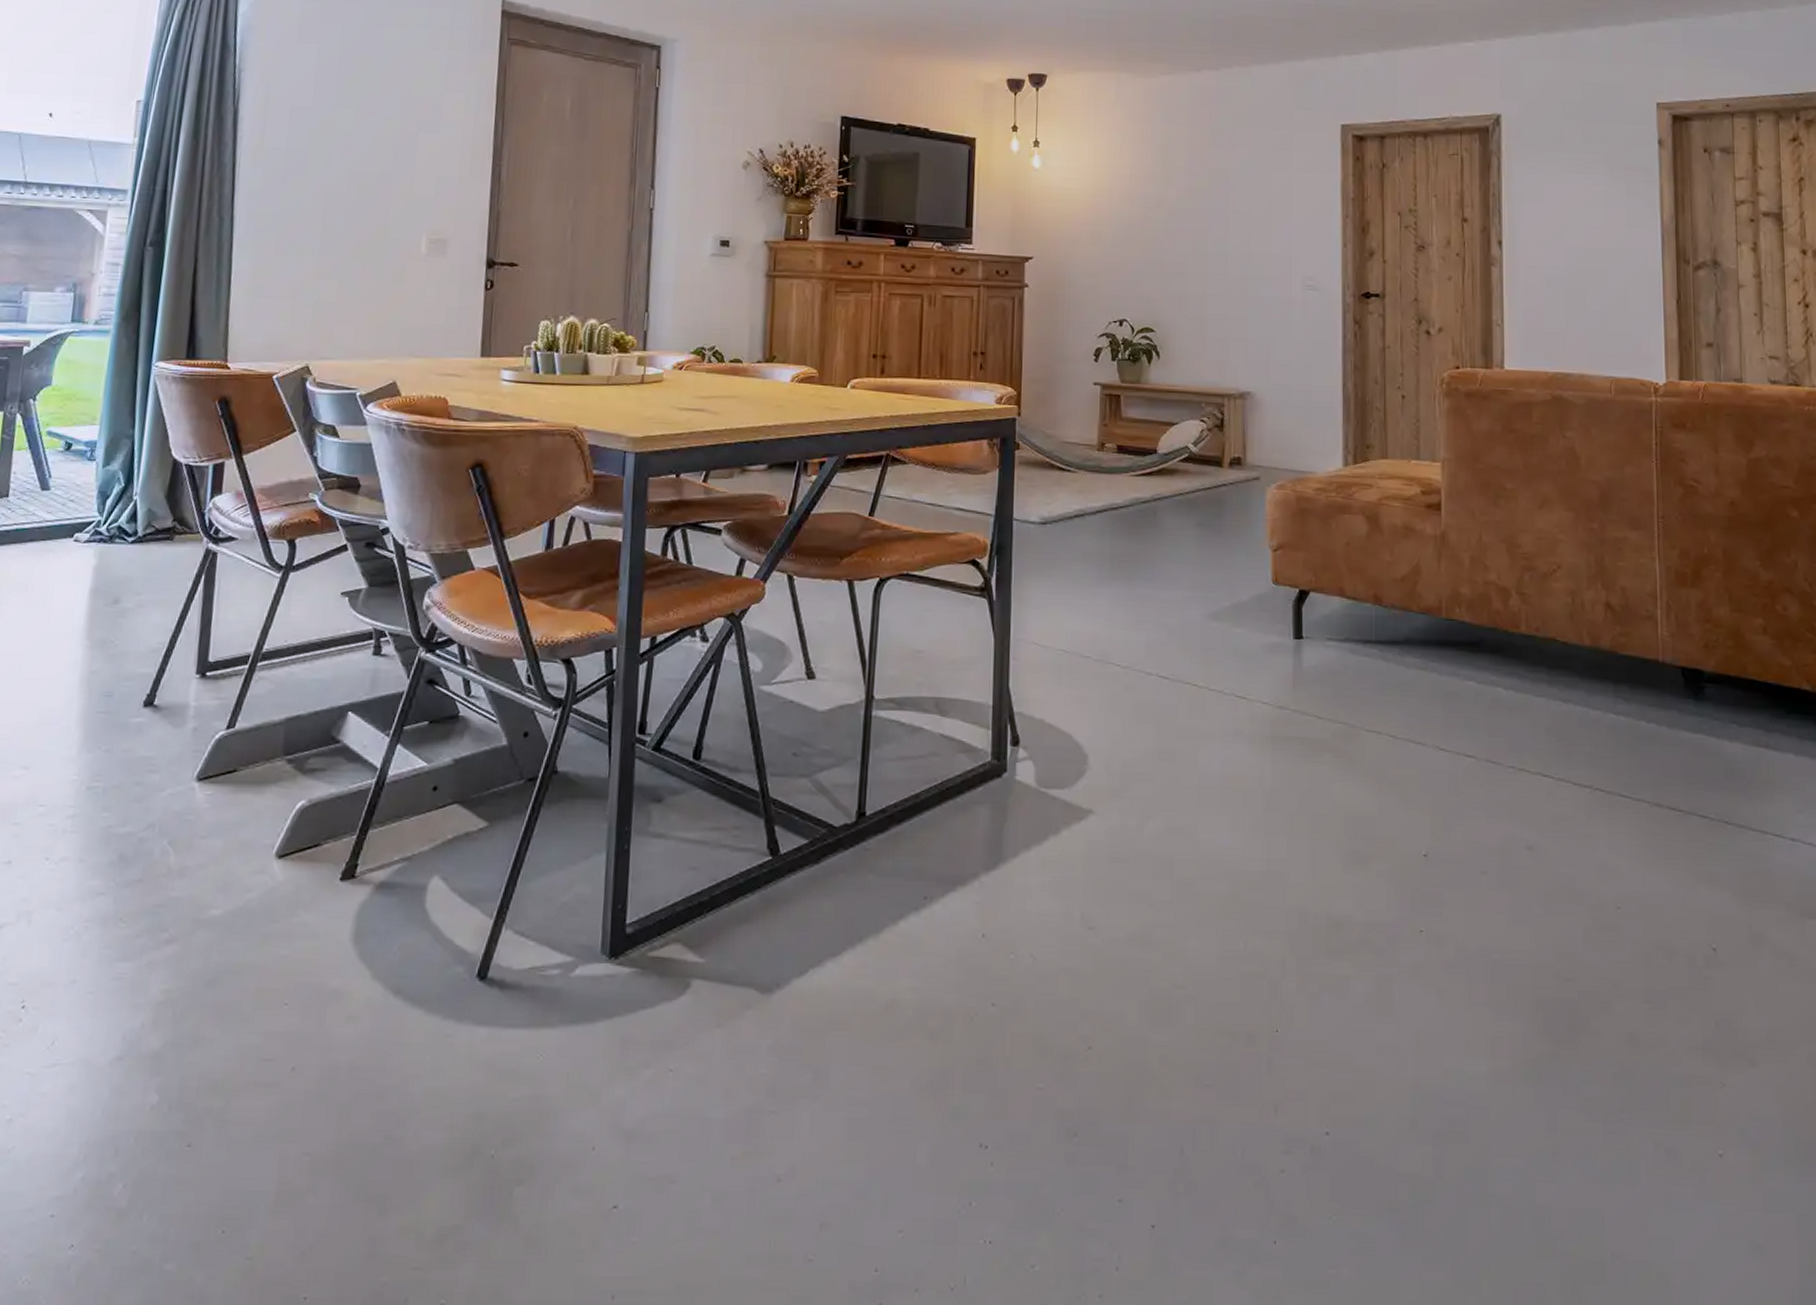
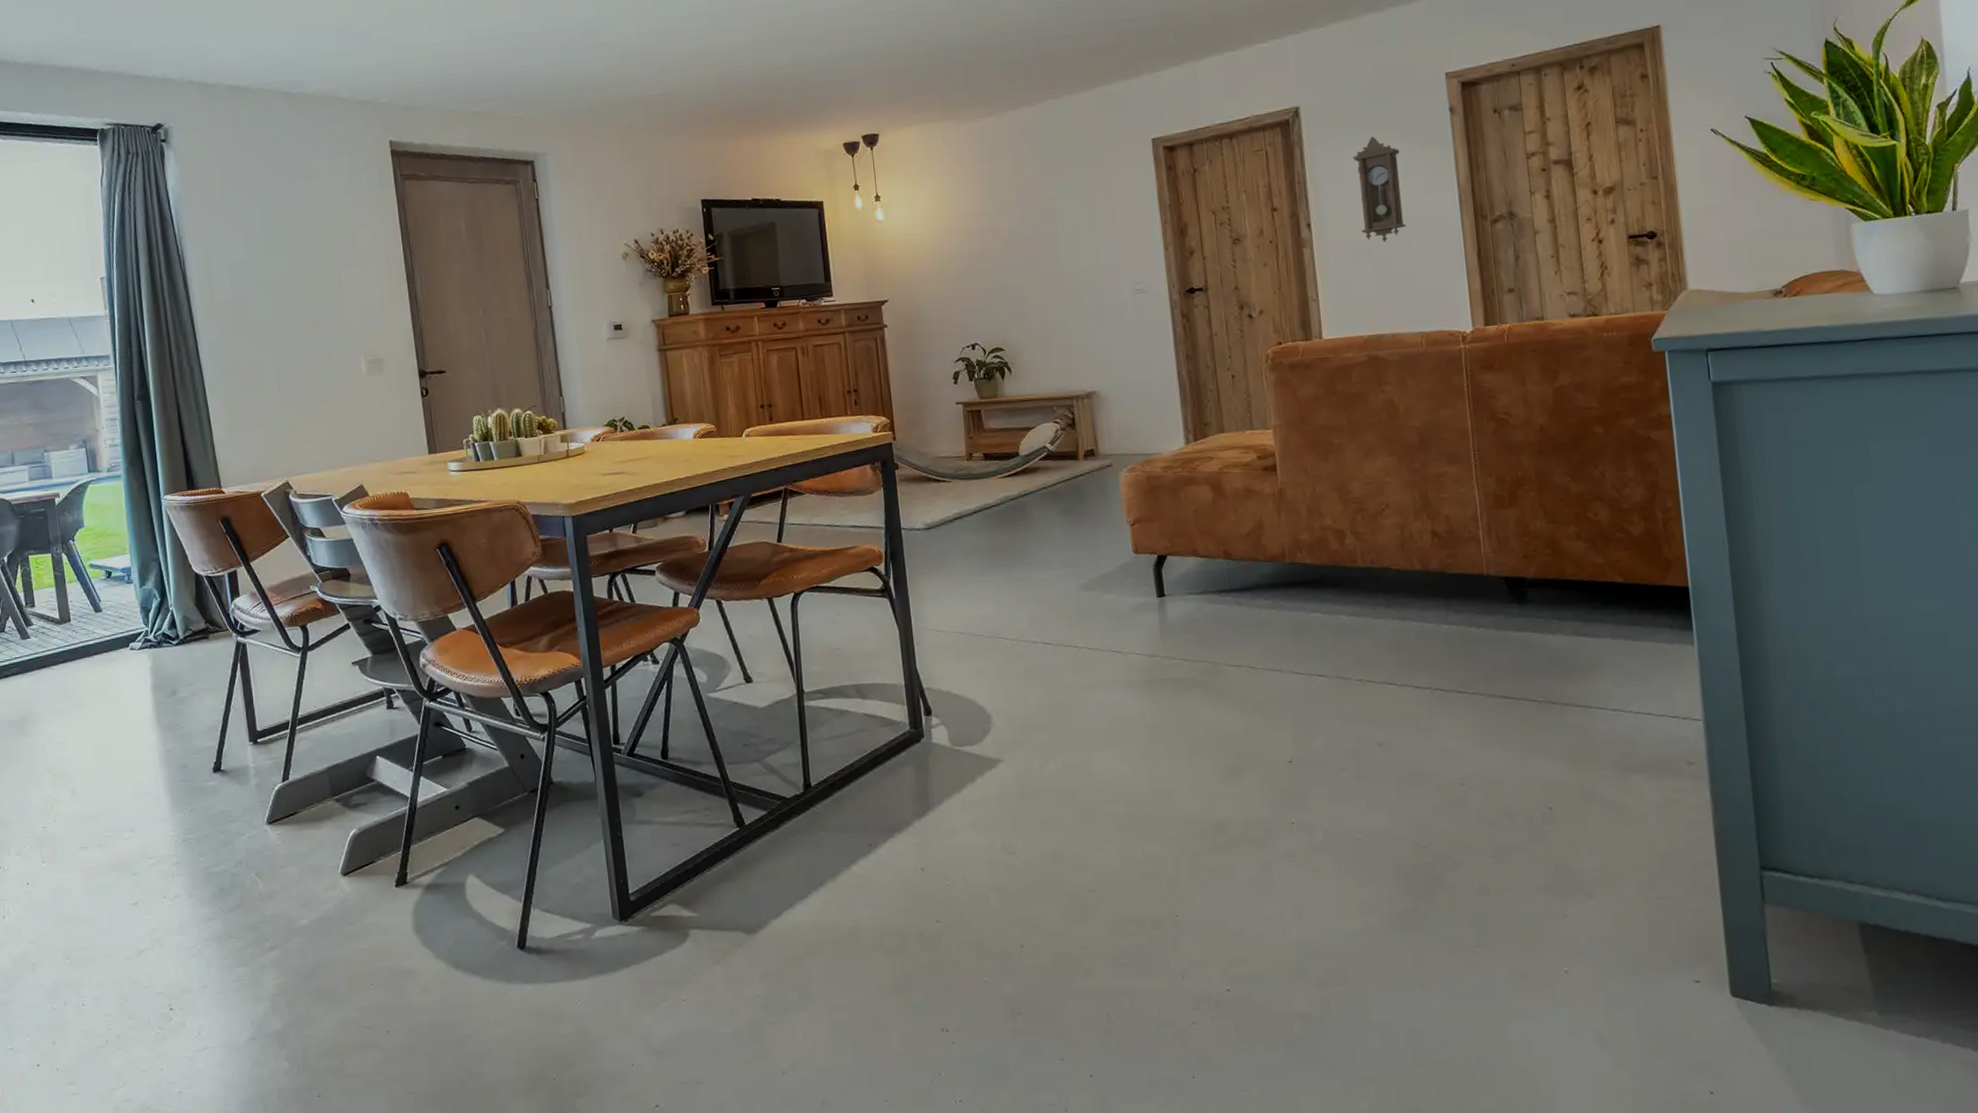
pendulum clock: none [1553,157,1604,273] -> present [1352,136,1406,242]

